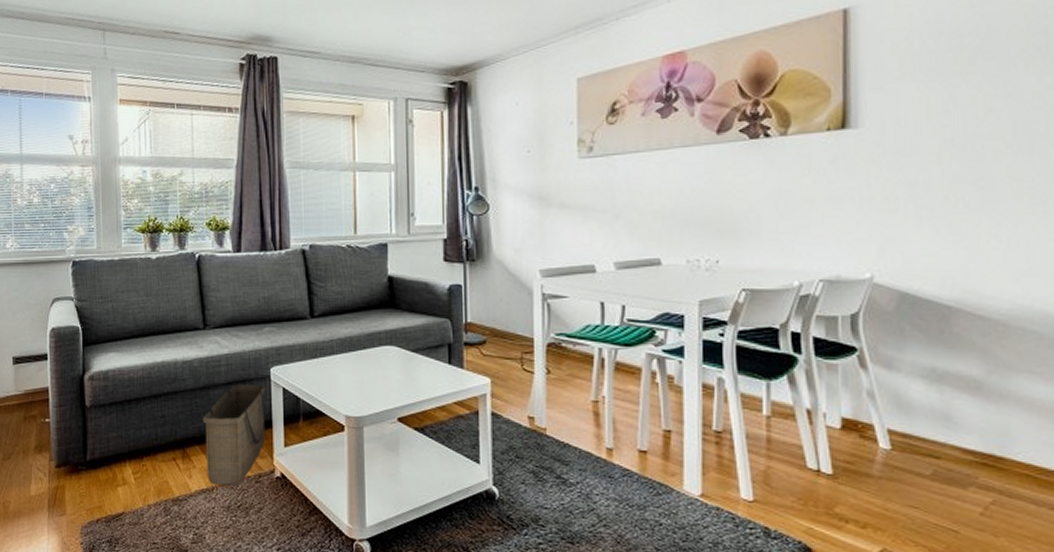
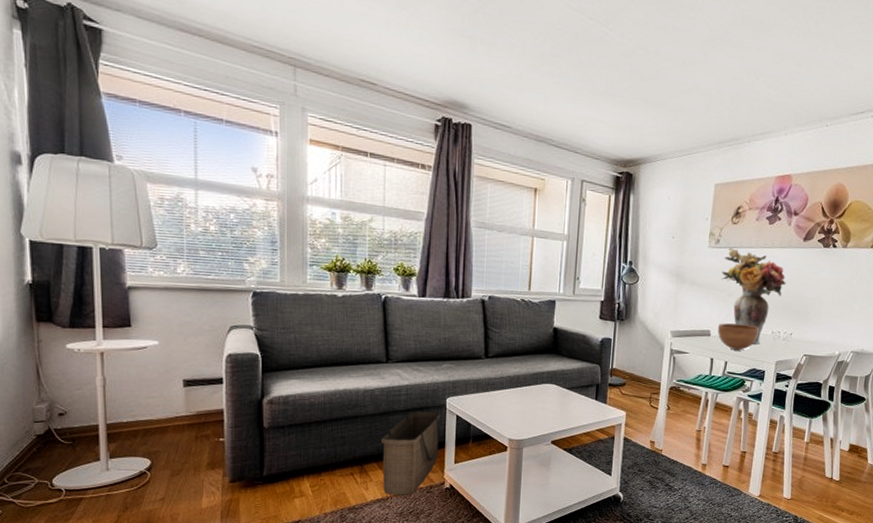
flower arrangement: none [601,155,698,280] -> present [721,248,786,345]
bowl: none [604,253,666,290] -> present [717,323,759,351]

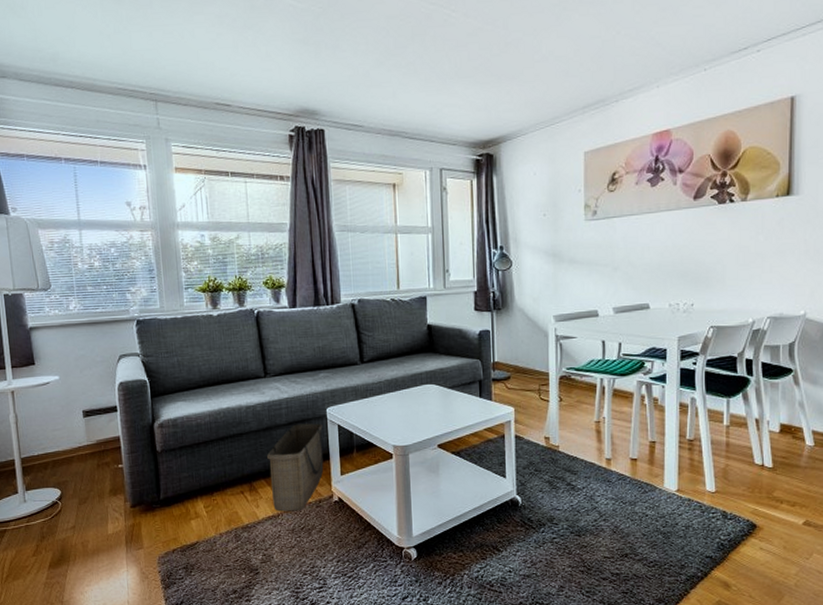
bowl: present [717,323,759,351] -> none [605,299,653,329]
flower arrangement: present [721,248,786,345] -> none [603,218,679,321]

